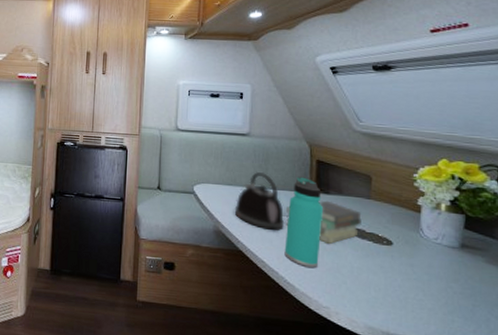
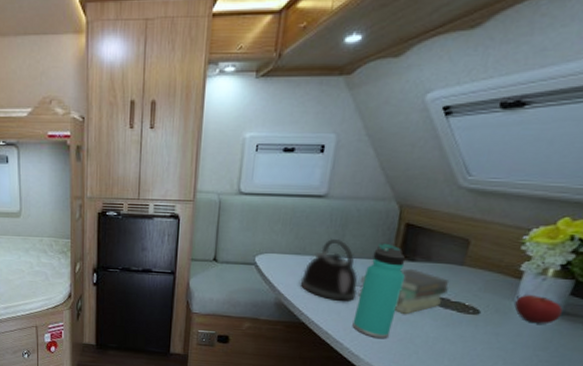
fruit: none [421,227,461,256] -> present [514,295,563,325]

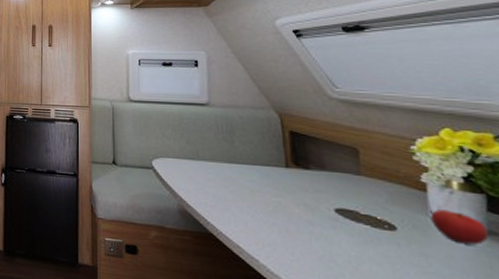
kettle: present [299,238,358,303] -> none [199,144,260,212]
thermos bottle: present [352,242,406,339] -> none [262,149,306,257]
books: present [359,268,450,314] -> none [259,176,354,227]

